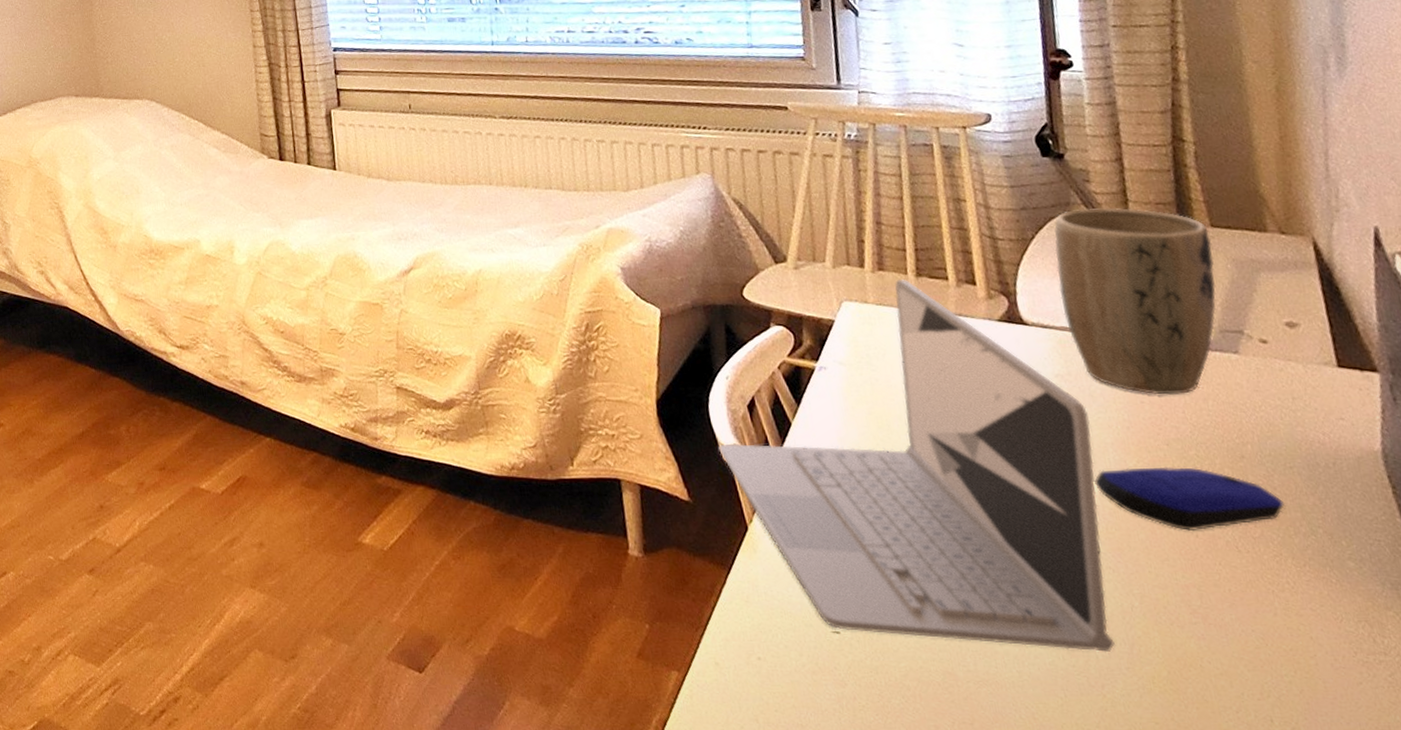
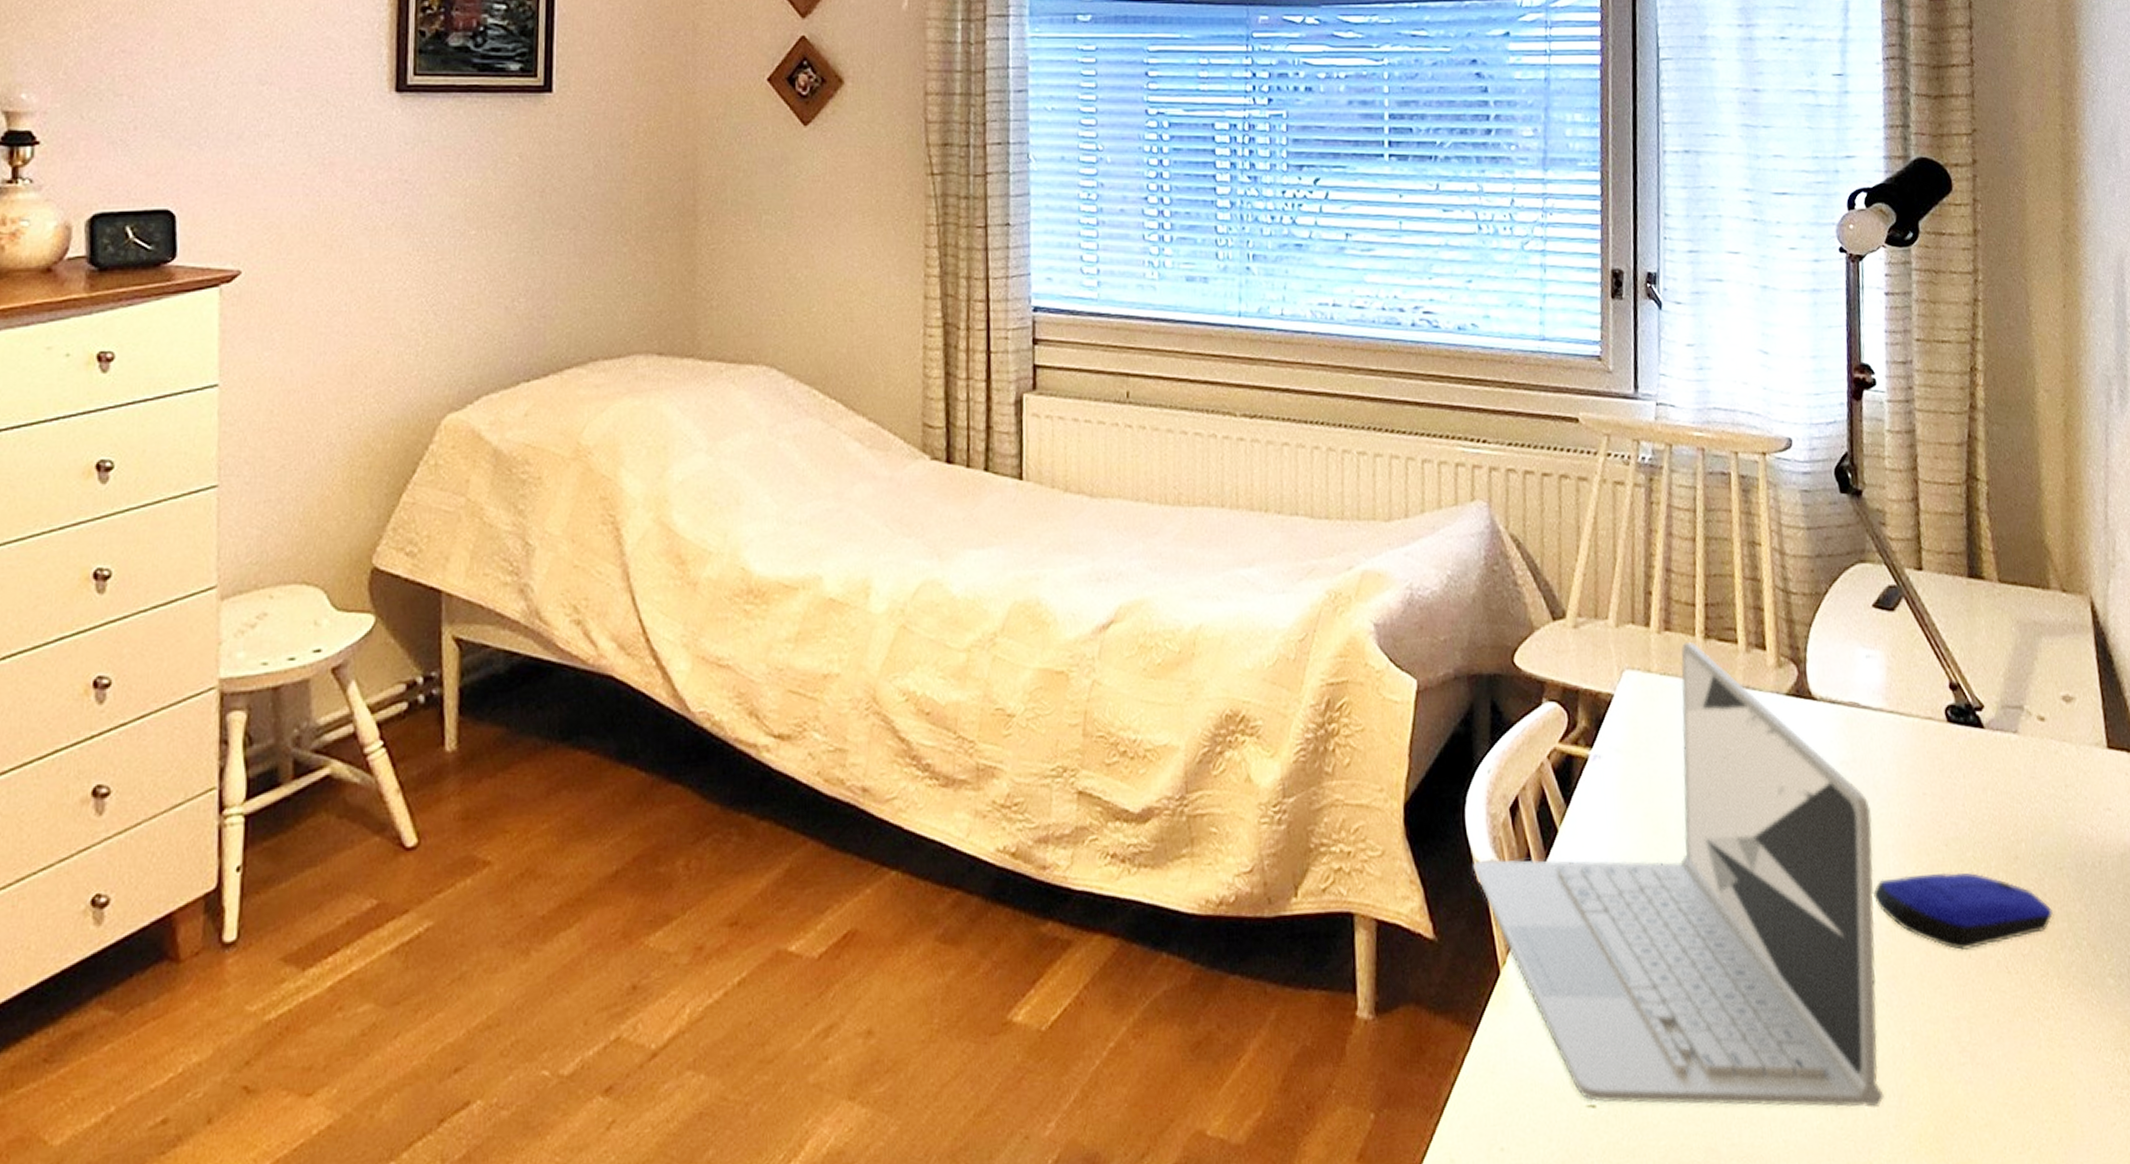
plant pot: present [1054,207,1216,395] -> none [1847,556,2001,785]

